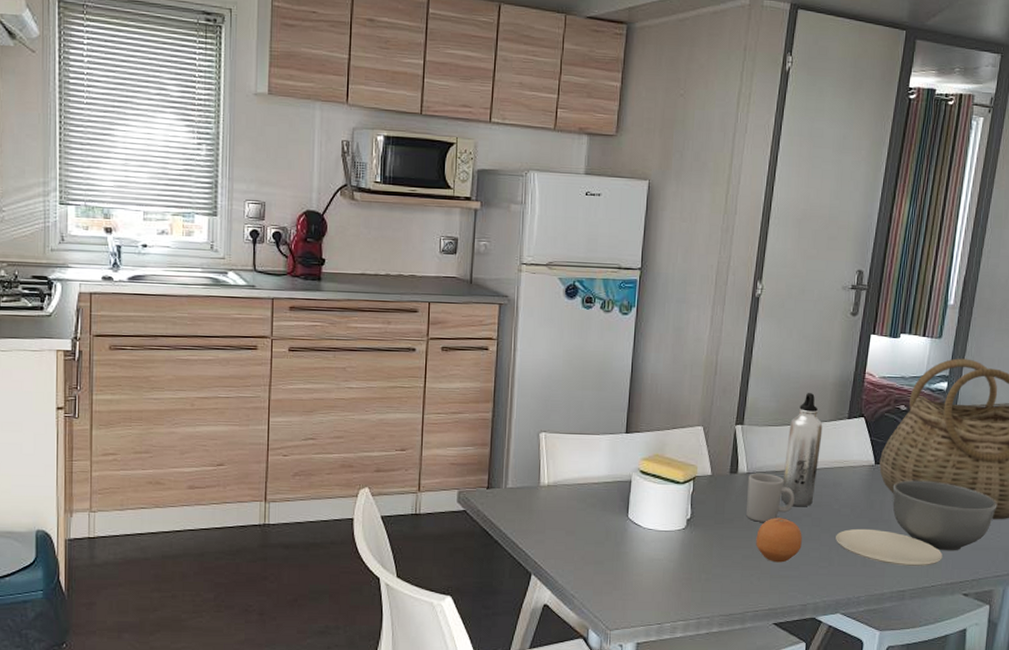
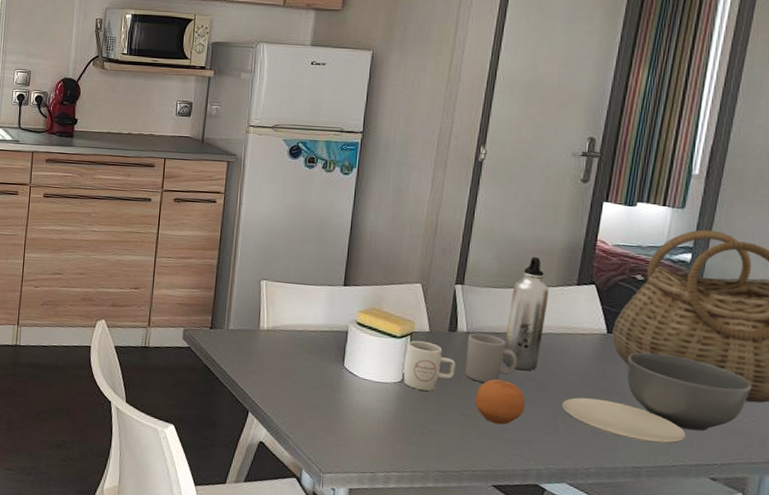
mug: none [687,484,737,535] -> present [403,340,456,391]

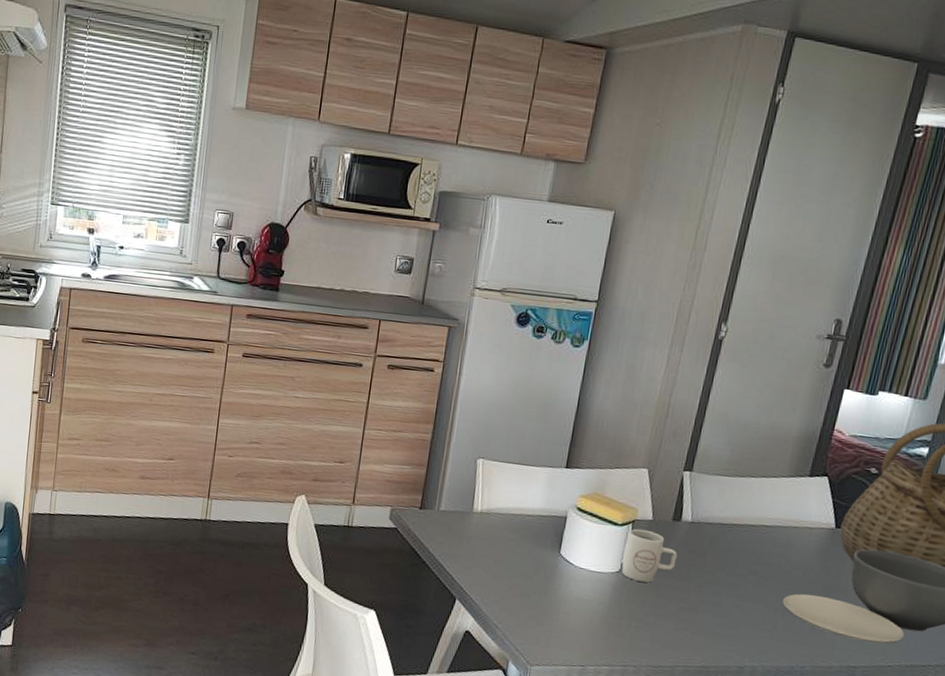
mug: present [465,332,518,383] -> none [686,522,741,576]
fruit: present [475,378,525,425] -> none [693,571,746,620]
water bottle: present [503,257,549,371] -> none [726,445,781,565]

